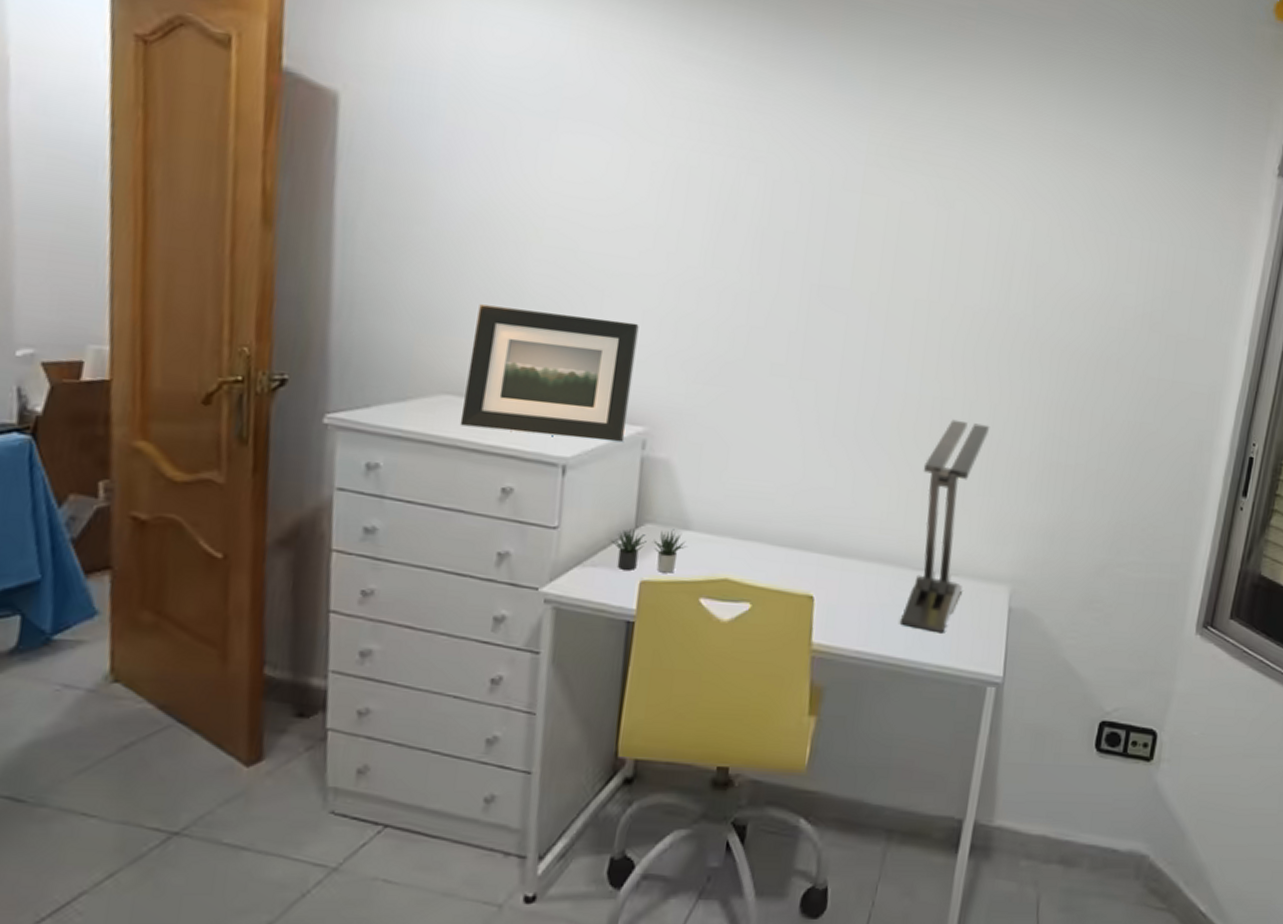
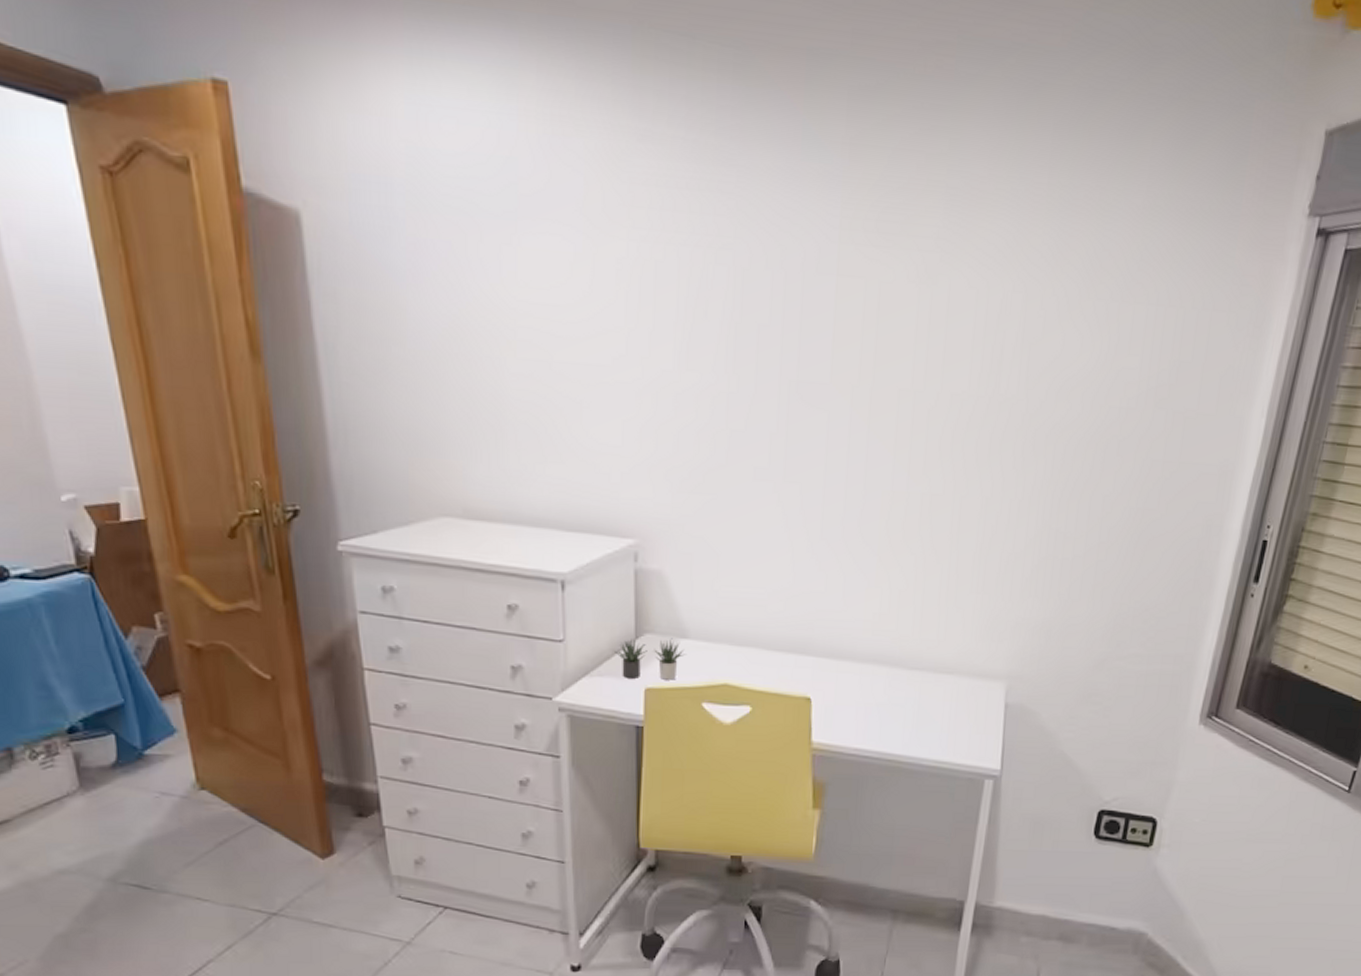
picture frame: present [459,304,639,443] -> none [461,424,620,556]
desk lamp: present [899,419,990,633] -> none [896,516,982,730]

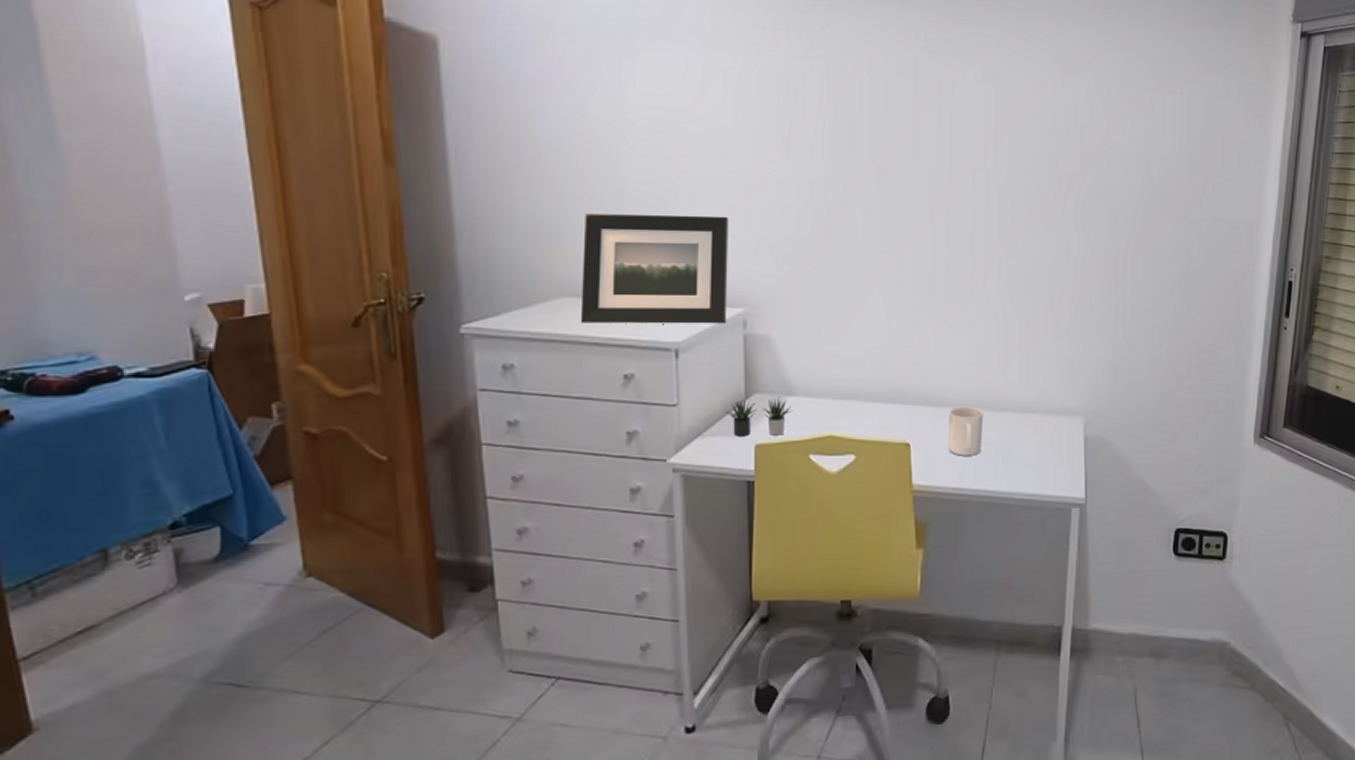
picture frame: none [461,424,620,556] -> present [580,213,729,324]
mug: none [853,661,894,716] -> present [948,406,984,456]

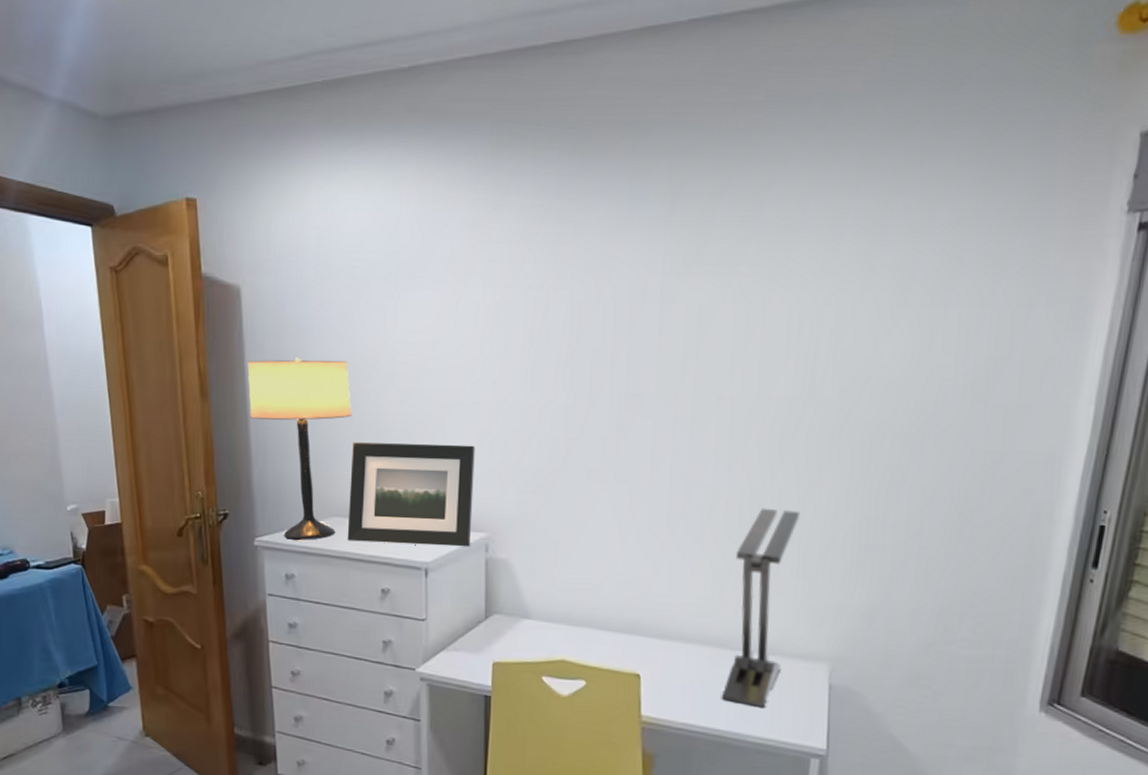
table lamp: none [448,118,584,325] -> present [247,356,352,541]
succulent plant: present [726,397,793,436] -> none [468,619,529,656]
mug: present [948,406,984,456] -> none [679,641,718,693]
desk lamp: none [988,274,1052,465] -> present [721,508,801,708]

